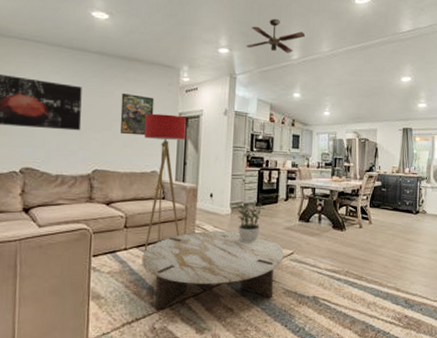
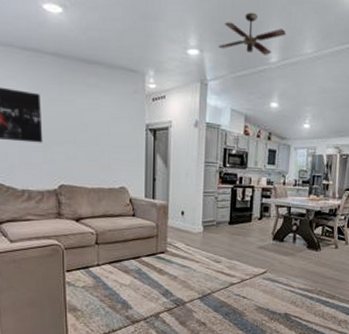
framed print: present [120,94,154,136] -> none [83,102,119,149]
coffee table: present [142,230,284,309] -> none [115,248,257,322]
floor lamp: present [144,113,187,253] -> none [109,124,155,269]
potted plant: present [235,200,265,243] -> none [207,219,238,262]

